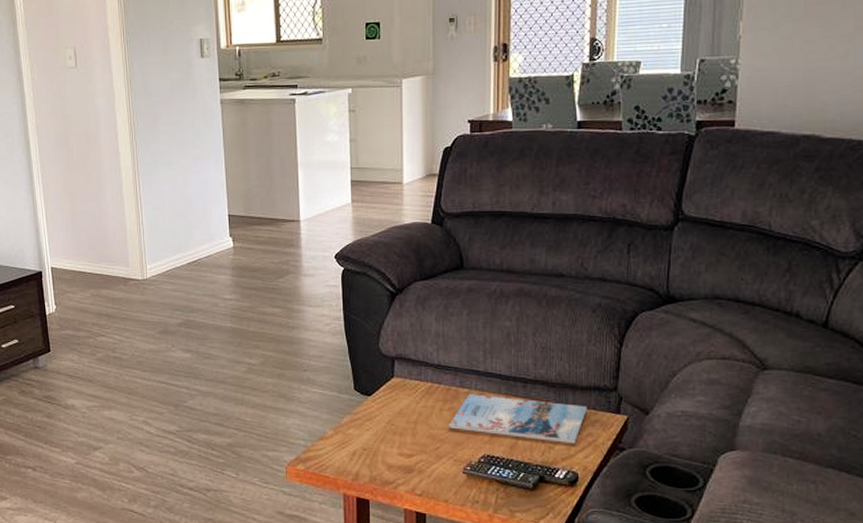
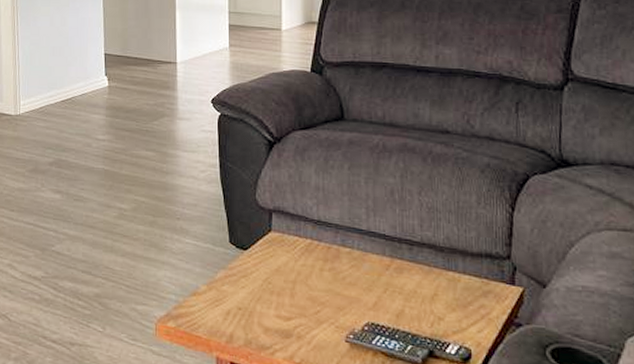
magazine: present [448,394,587,444] -> none [329,254,479,316]

